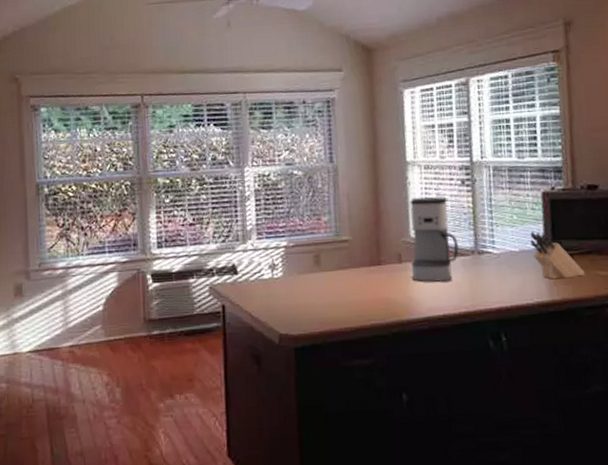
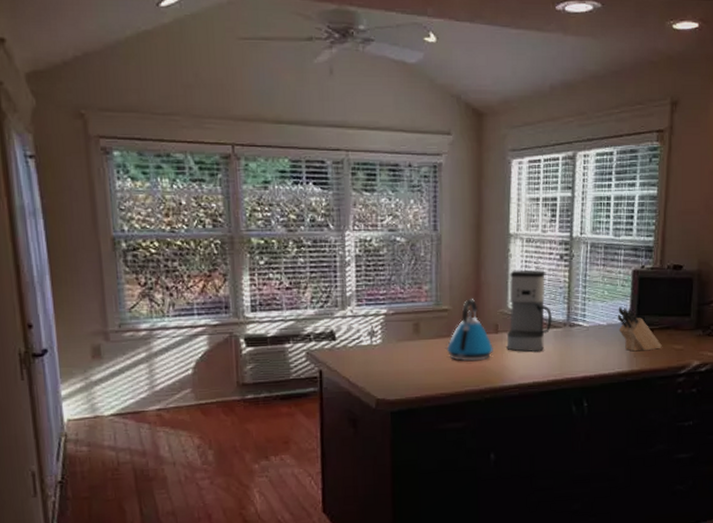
kettle: none [348,228,399,293] -> present [446,299,494,361]

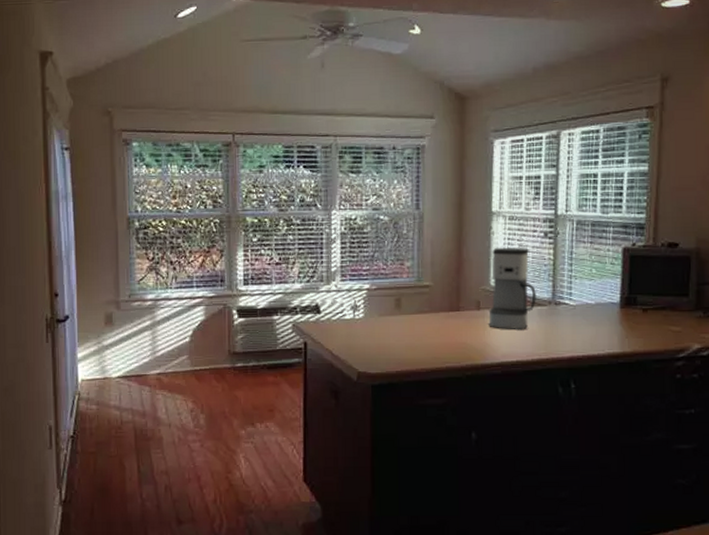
kettle: present [446,299,494,361] -> none [427,275,476,338]
knife block: present [617,306,662,352] -> none [606,285,657,332]

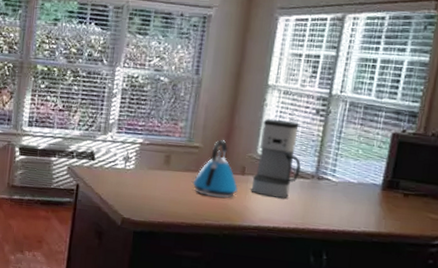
kettle: none [427,275,476,338] -> present [192,140,239,198]

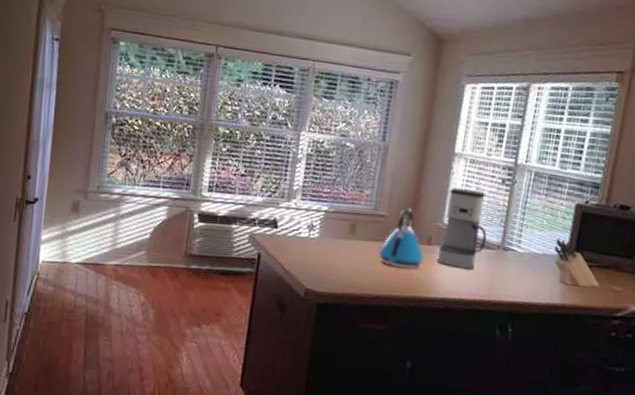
knife block: none [369,167,416,215] -> present [554,238,599,287]

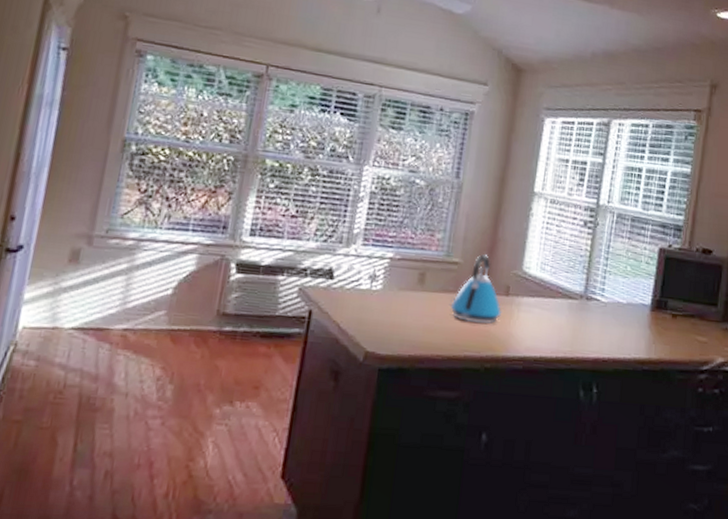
coffee maker: present [437,187,487,270] -> none [516,230,569,323]
knife block: present [554,238,599,287] -> none [638,285,685,339]

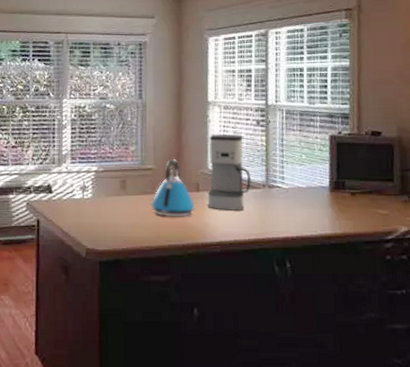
coffee maker: none [516,230,569,323] -> present [207,134,251,211]

